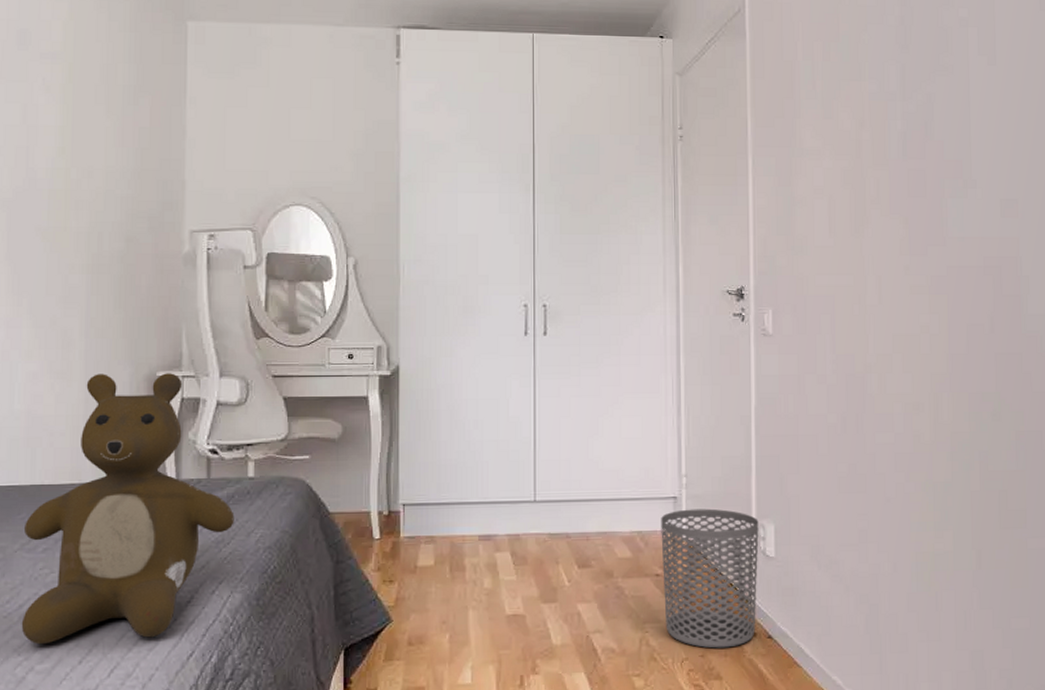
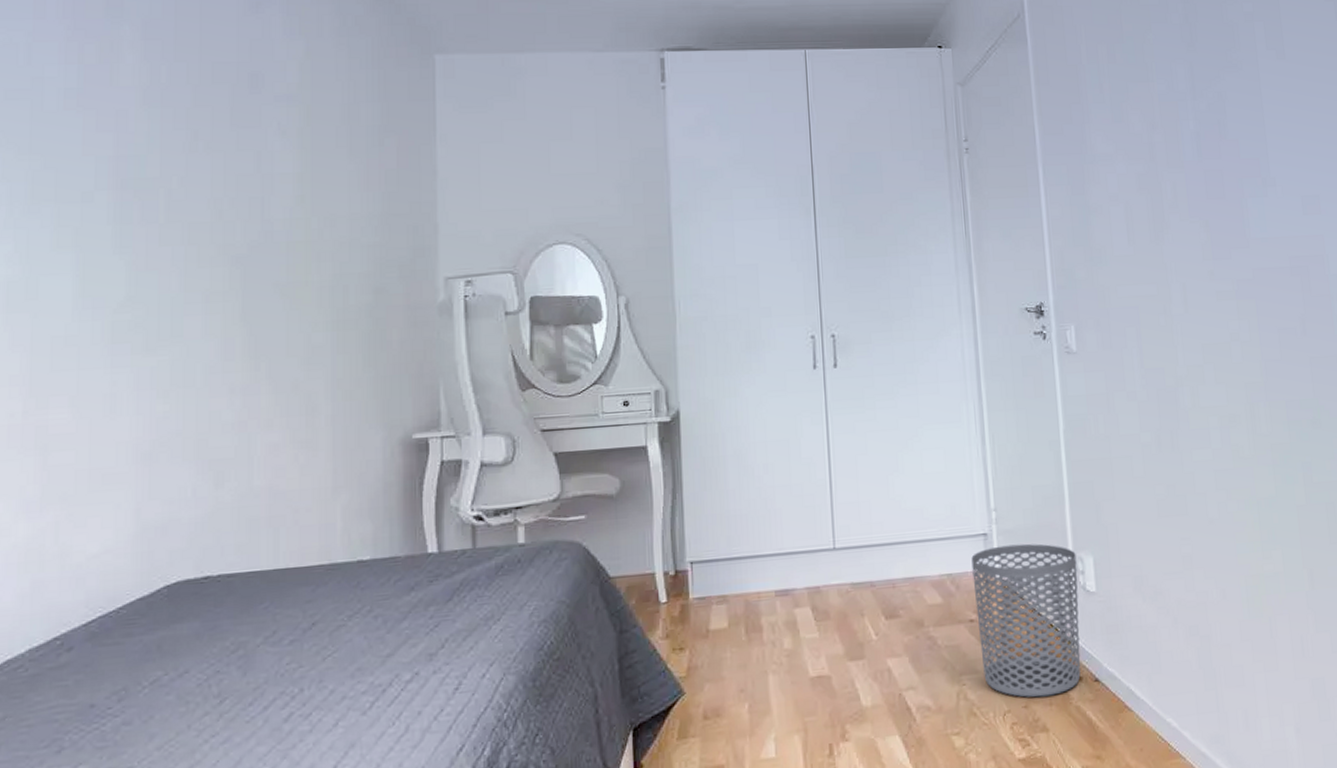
teddy bear: present [21,373,235,645] -> none [266,434,505,751]

